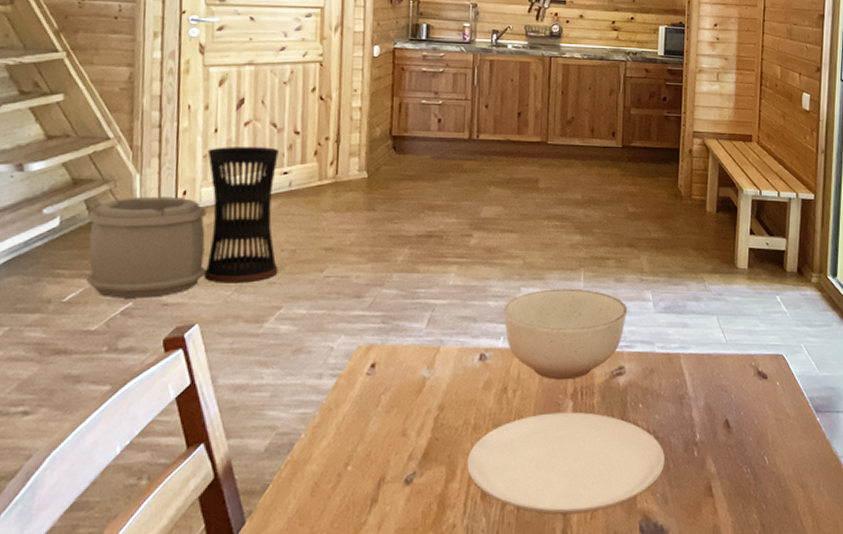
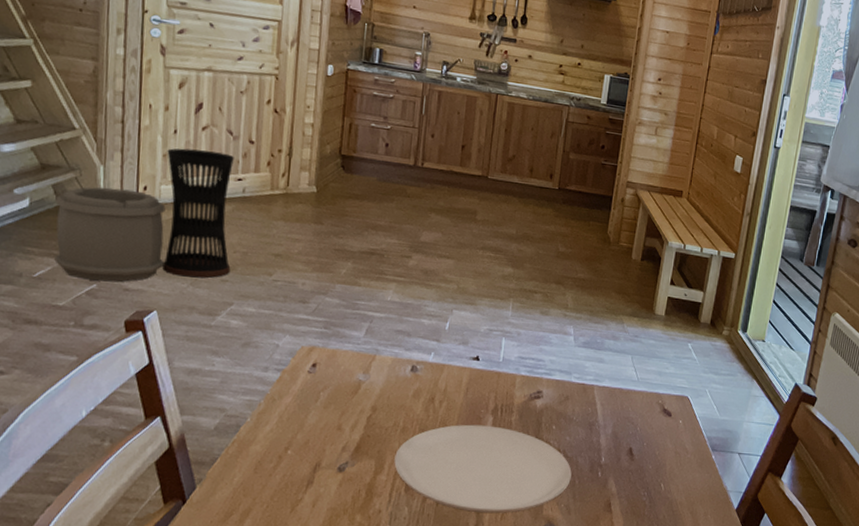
bowl: present [503,288,628,380] -> none [435,314,550,398]

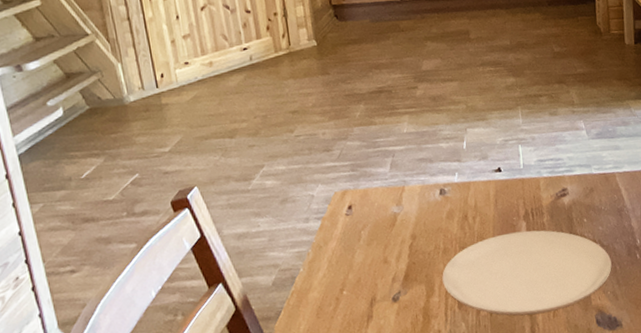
bucket: present [54,187,166,282] -> none [85,79,195,171]
umbrella stand: present [162,148,234,278] -> none [174,27,255,150]

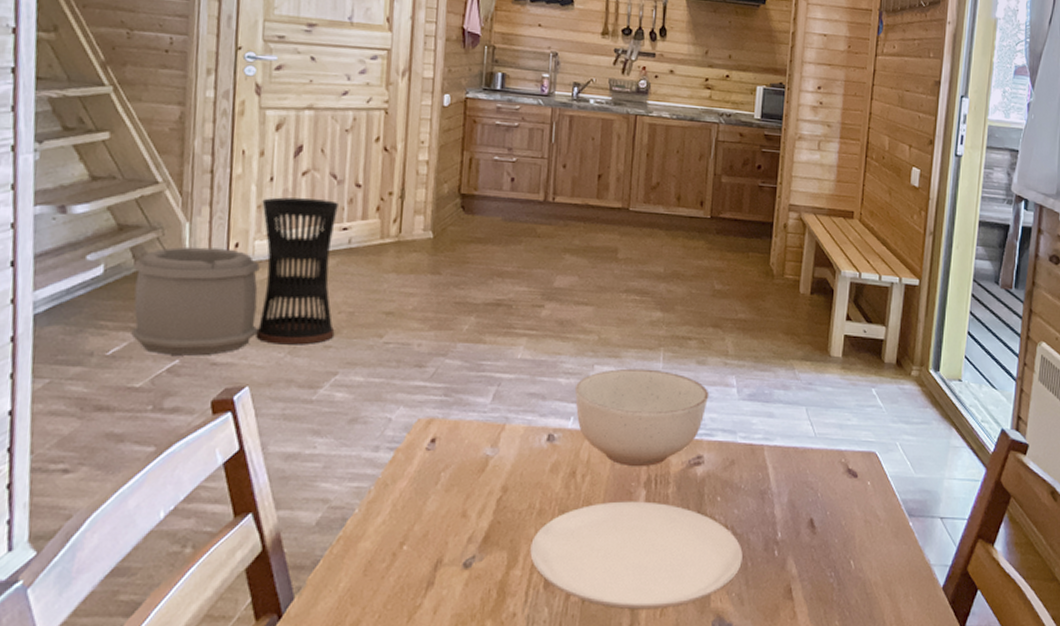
bucket: none [85,79,195,171] -> present [131,246,260,356]
umbrella stand: none [174,27,255,150] -> present [256,197,338,345]
bowl: none [454,125,565,205] -> present [574,368,710,467]

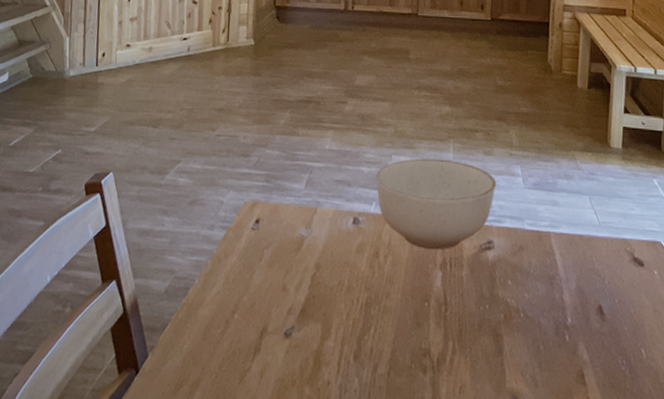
bucket: present [131,246,260,356] -> none [27,57,121,146]
umbrella stand: present [256,197,338,345] -> none [118,14,180,137]
plate: present [530,501,743,610] -> none [341,281,535,386]

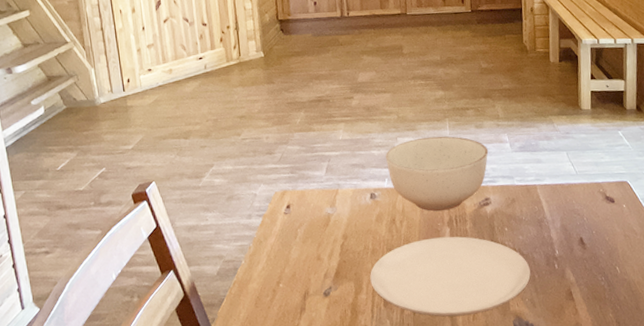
plate: none [341,281,535,386] -> present [370,236,531,317]

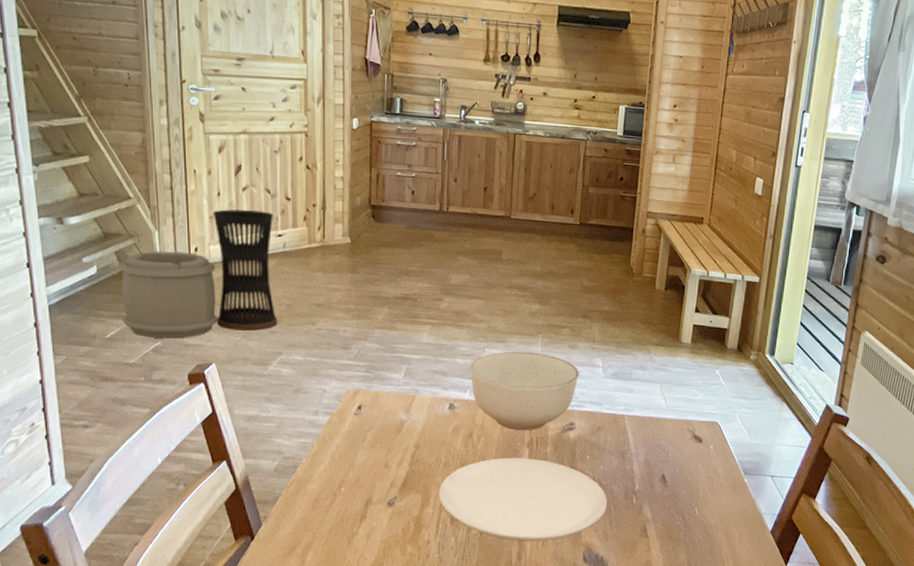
bucket: none [63,84,154,165] -> present [119,251,218,339]
umbrella stand: none [140,38,207,149] -> present [213,209,278,331]

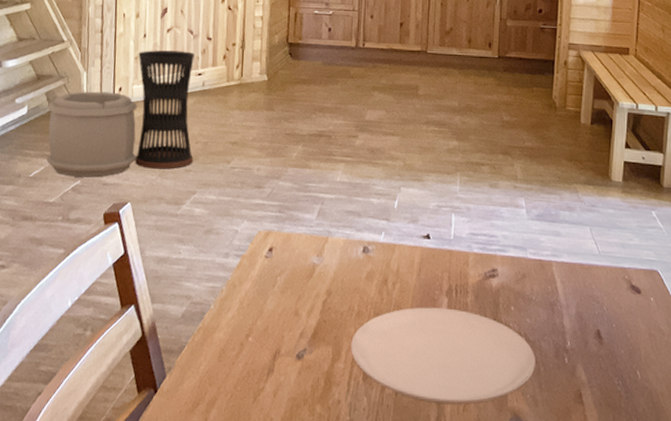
bowl: present [469,351,580,431] -> none [384,190,502,278]

